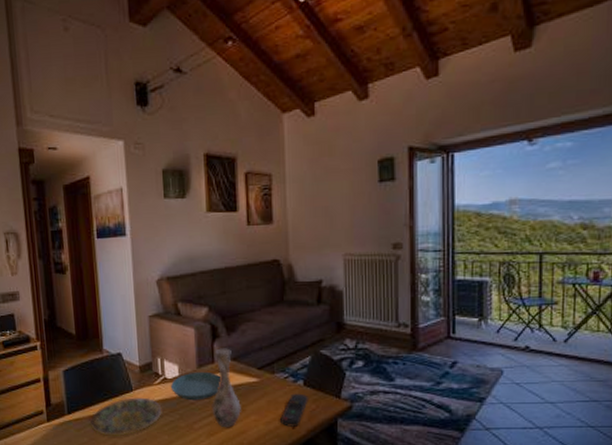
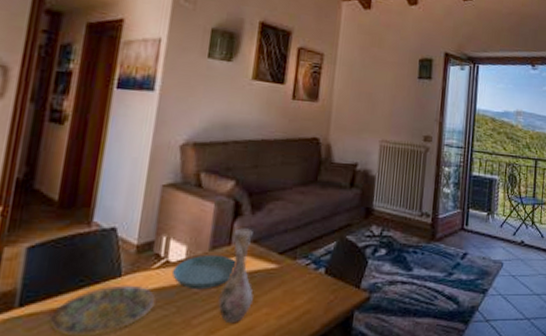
remote control: present [280,393,308,427] -> none [294,282,328,321]

